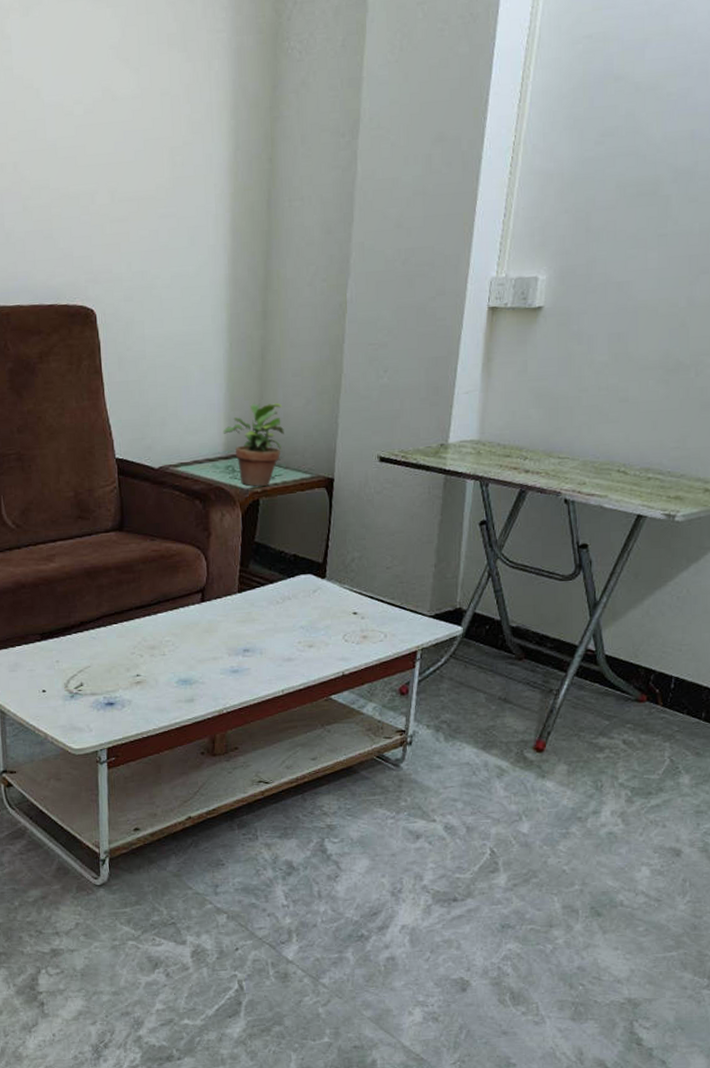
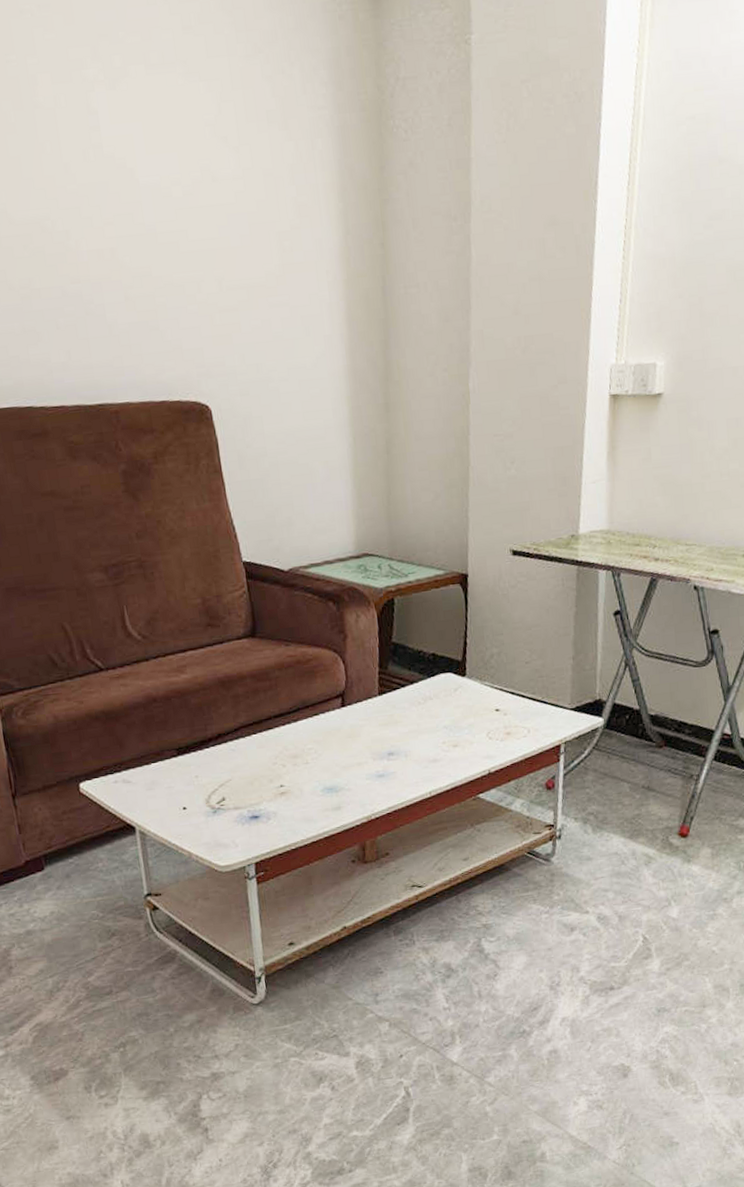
potted plant: present [223,403,284,486] -> none [352,498,415,585]

